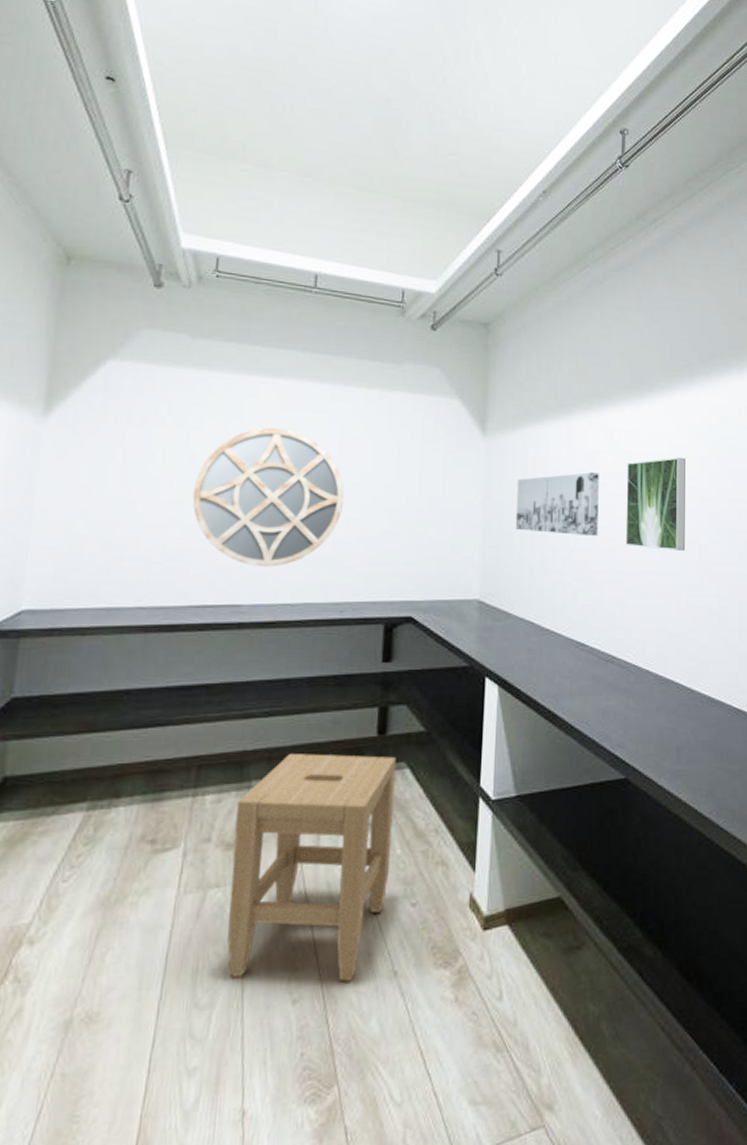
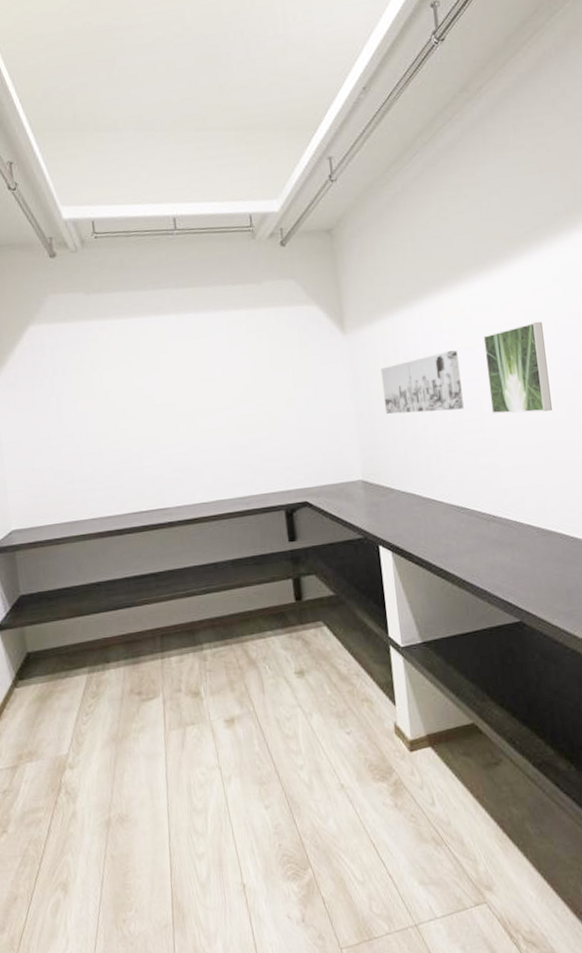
home mirror: present [192,427,345,567] -> none [113,357,234,476]
stool: present [227,752,396,982] -> none [195,617,325,793]

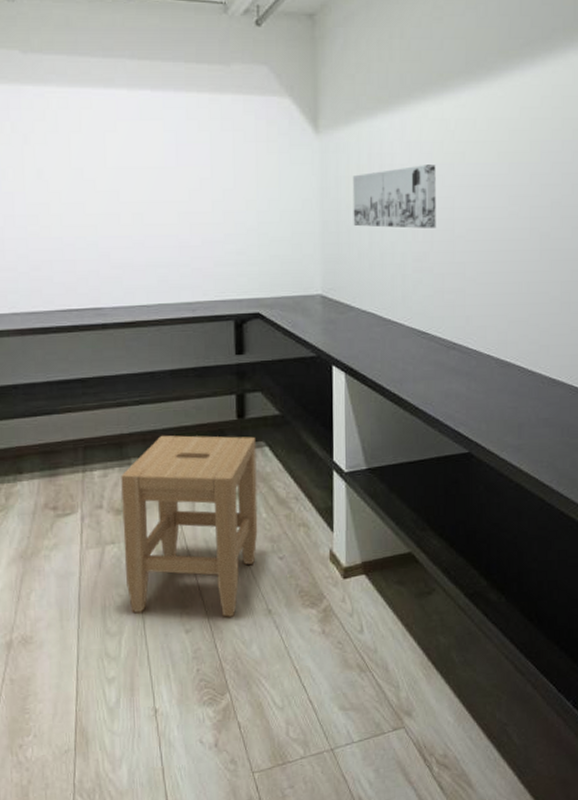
stool: none [195,617,325,793] -> present [121,435,258,617]
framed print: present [483,321,552,414] -> none [464,143,526,239]

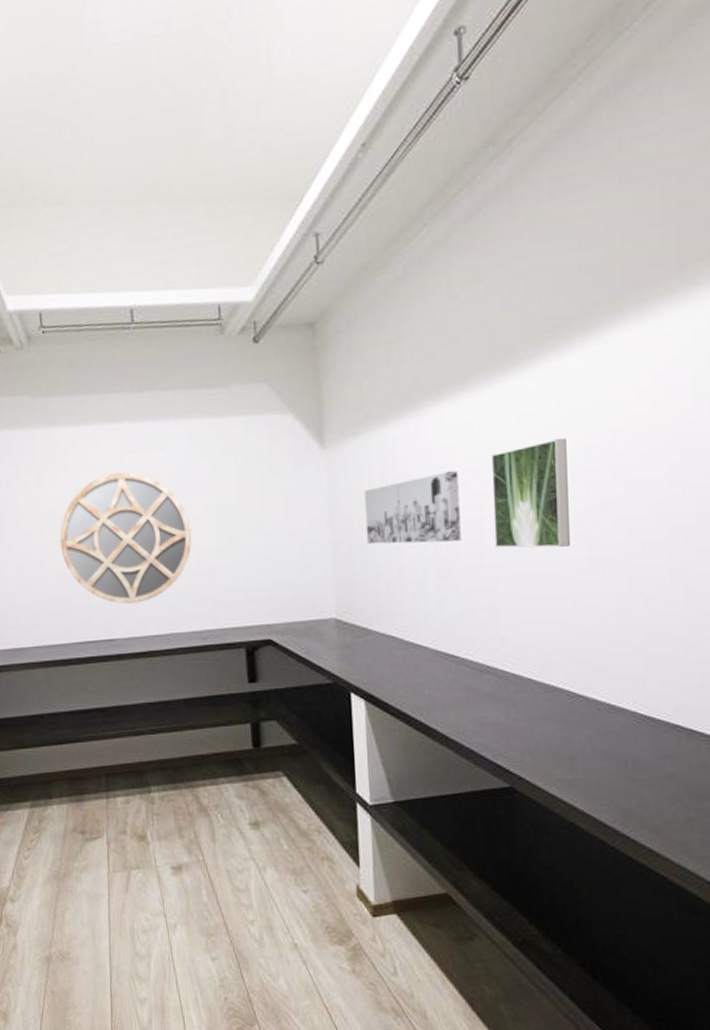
home mirror: none [45,138,186,273] -> present [60,472,192,604]
stool: present [121,435,258,617] -> none [142,763,280,948]
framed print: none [464,143,526,239] -> present [491,437,570,549]

